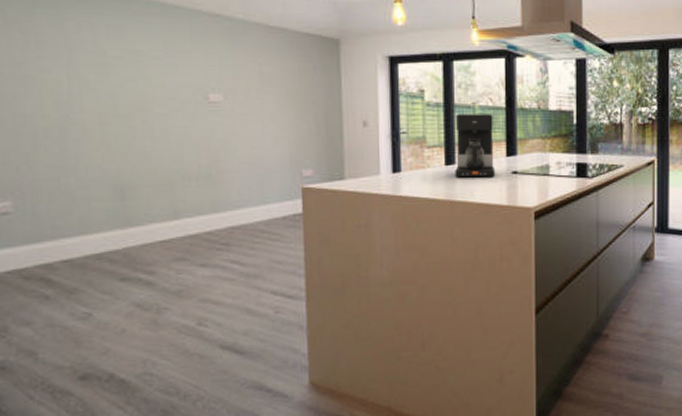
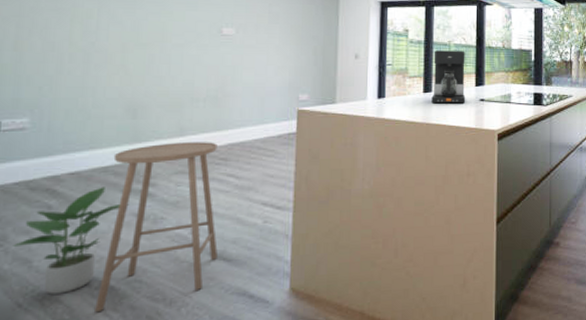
potted plant: none [15,275,129,387] -> present [13,187,129,295]
stool: none [106,225,229,406] -> present [95,142,218,313]

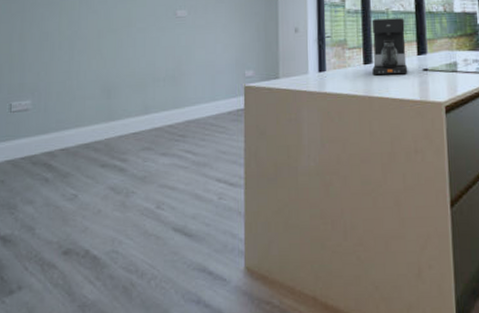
potted plant: present [13,187,129,295] -> none [21,162,106,260]
stool: present [95,142,218,313] -> none [82,119,180,280]

